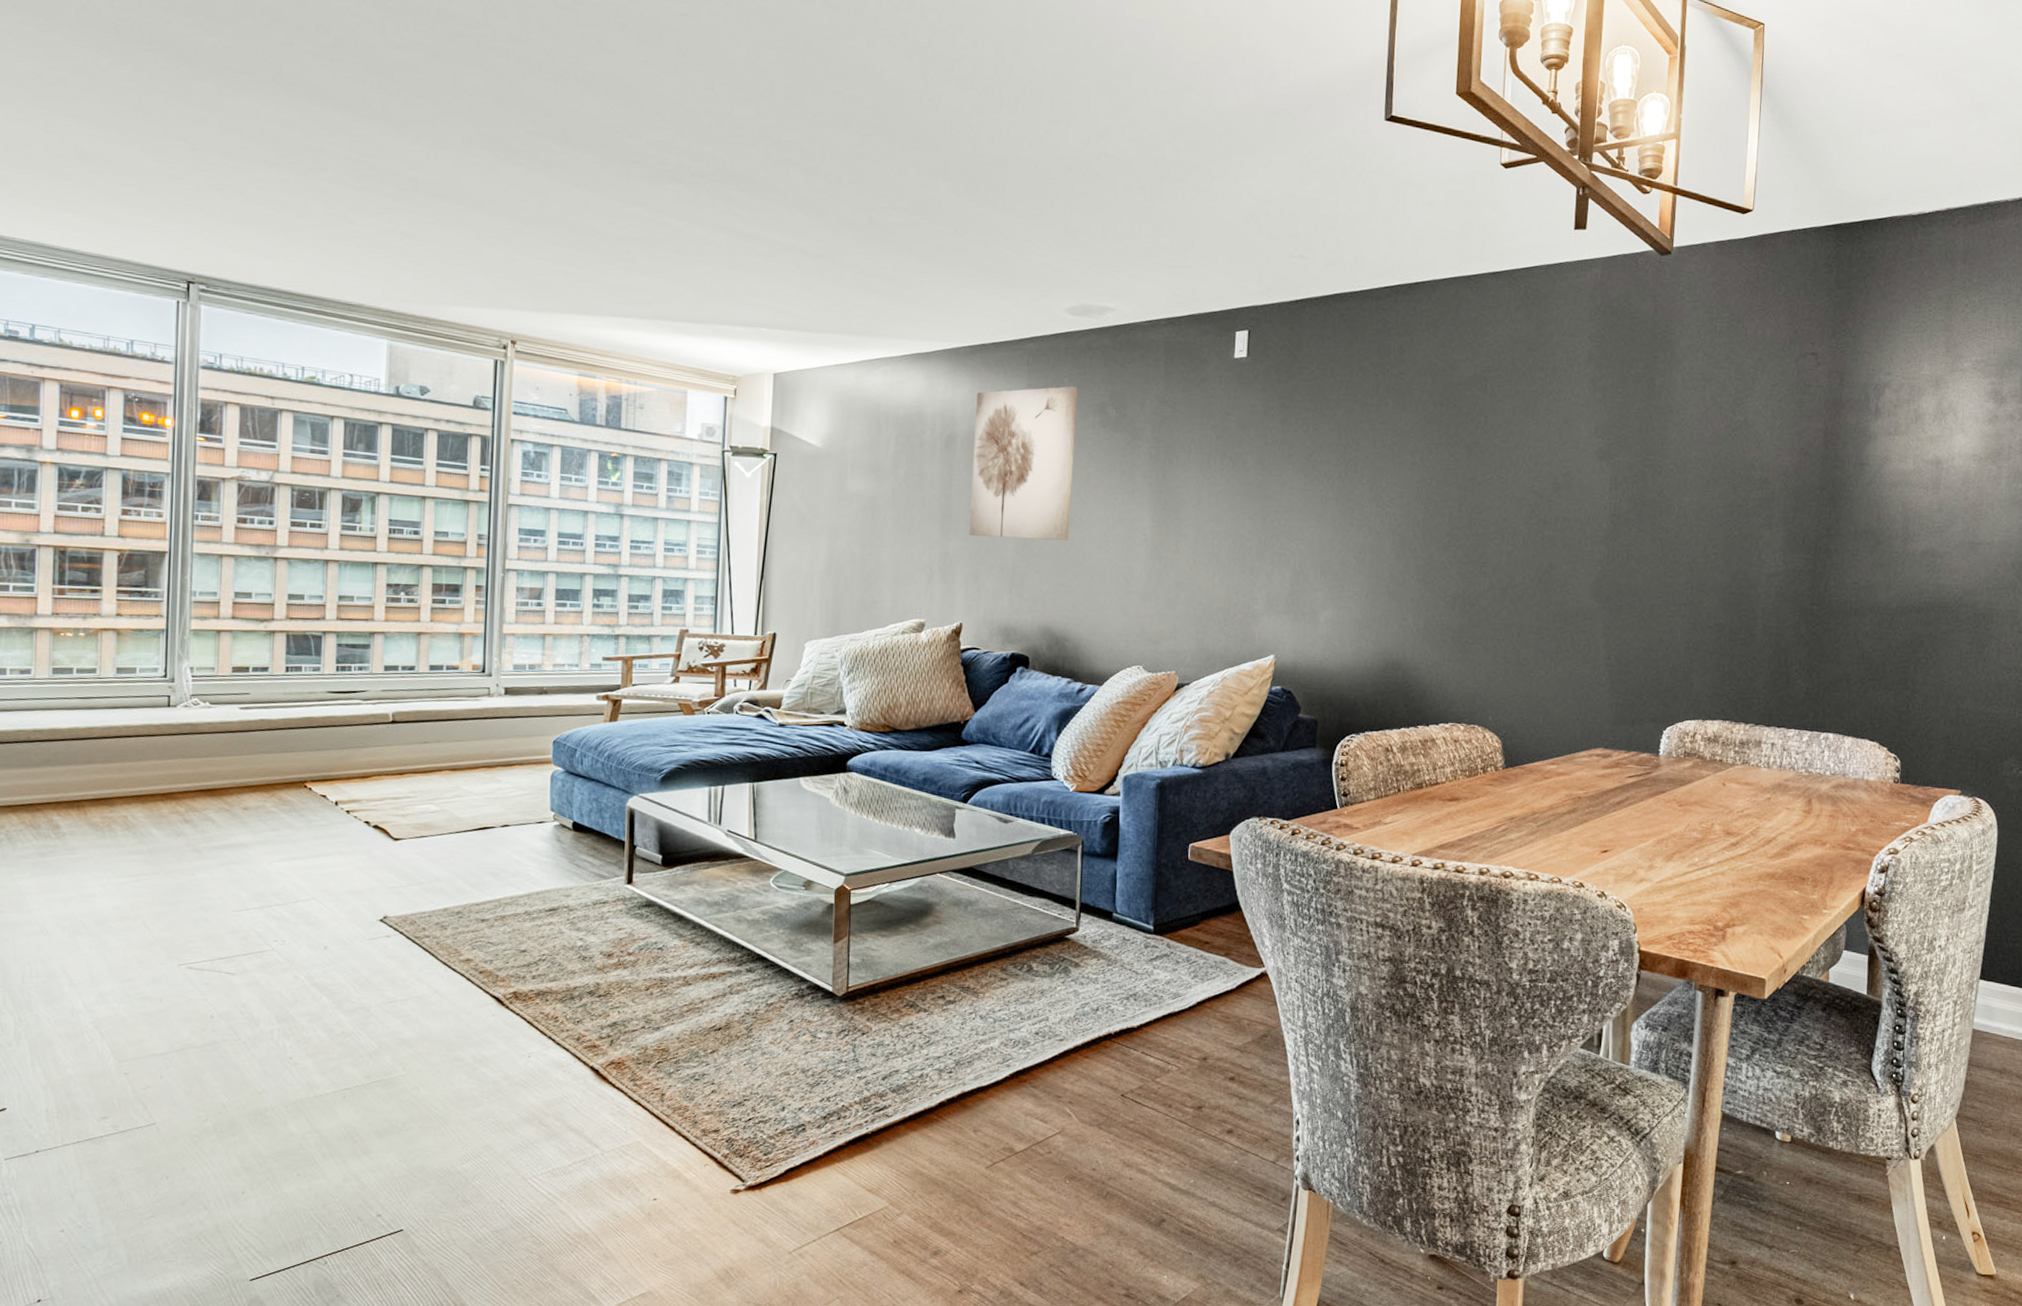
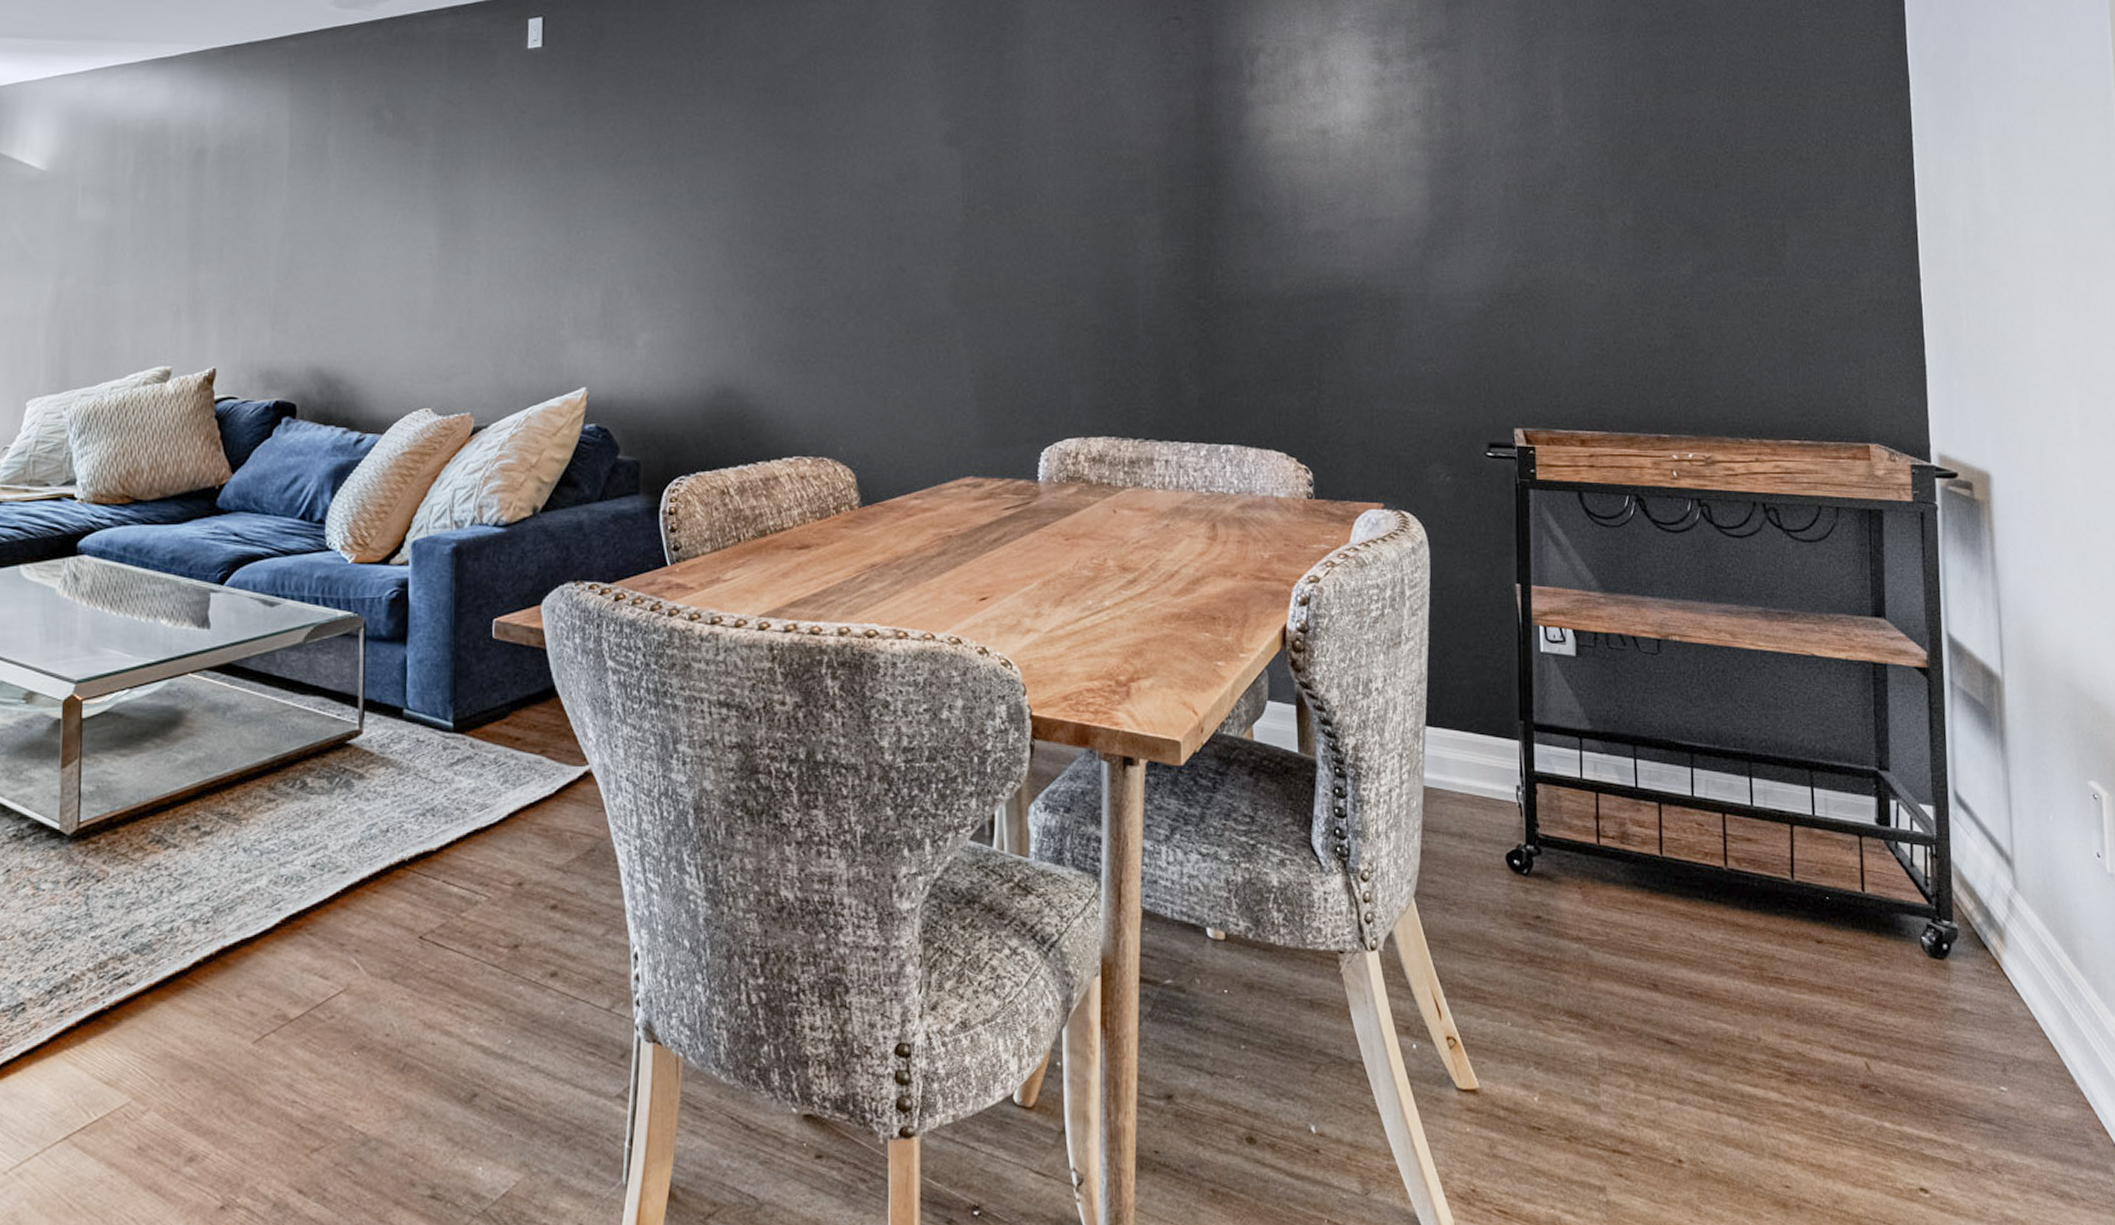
wall art: present [968,386,1078,541] -> none [222,88,348,266]

